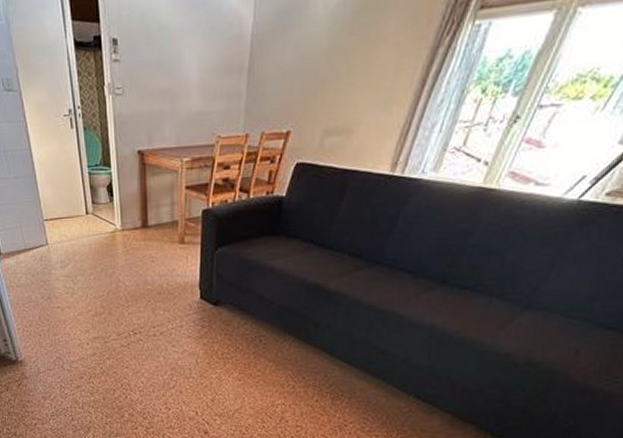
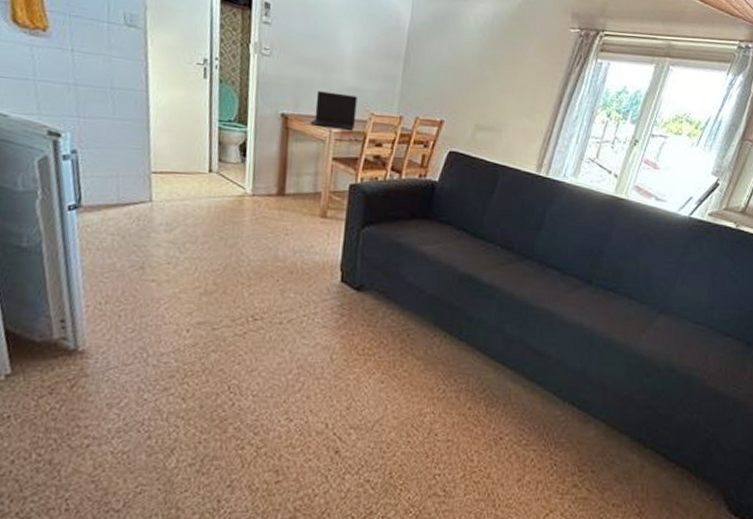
laptop: none [163,120,204,158] -> present [310,91,357,130]

